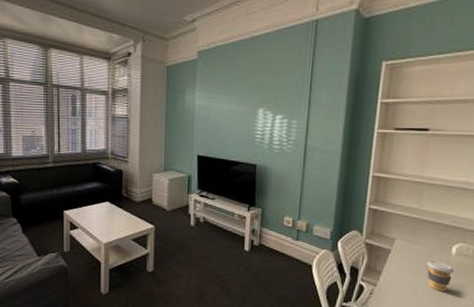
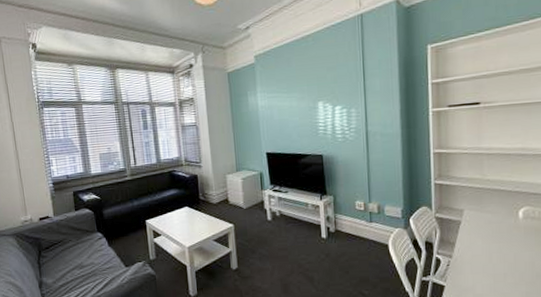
coffee cup: present [427,260,454,291] -> none [497,226,524,255]

